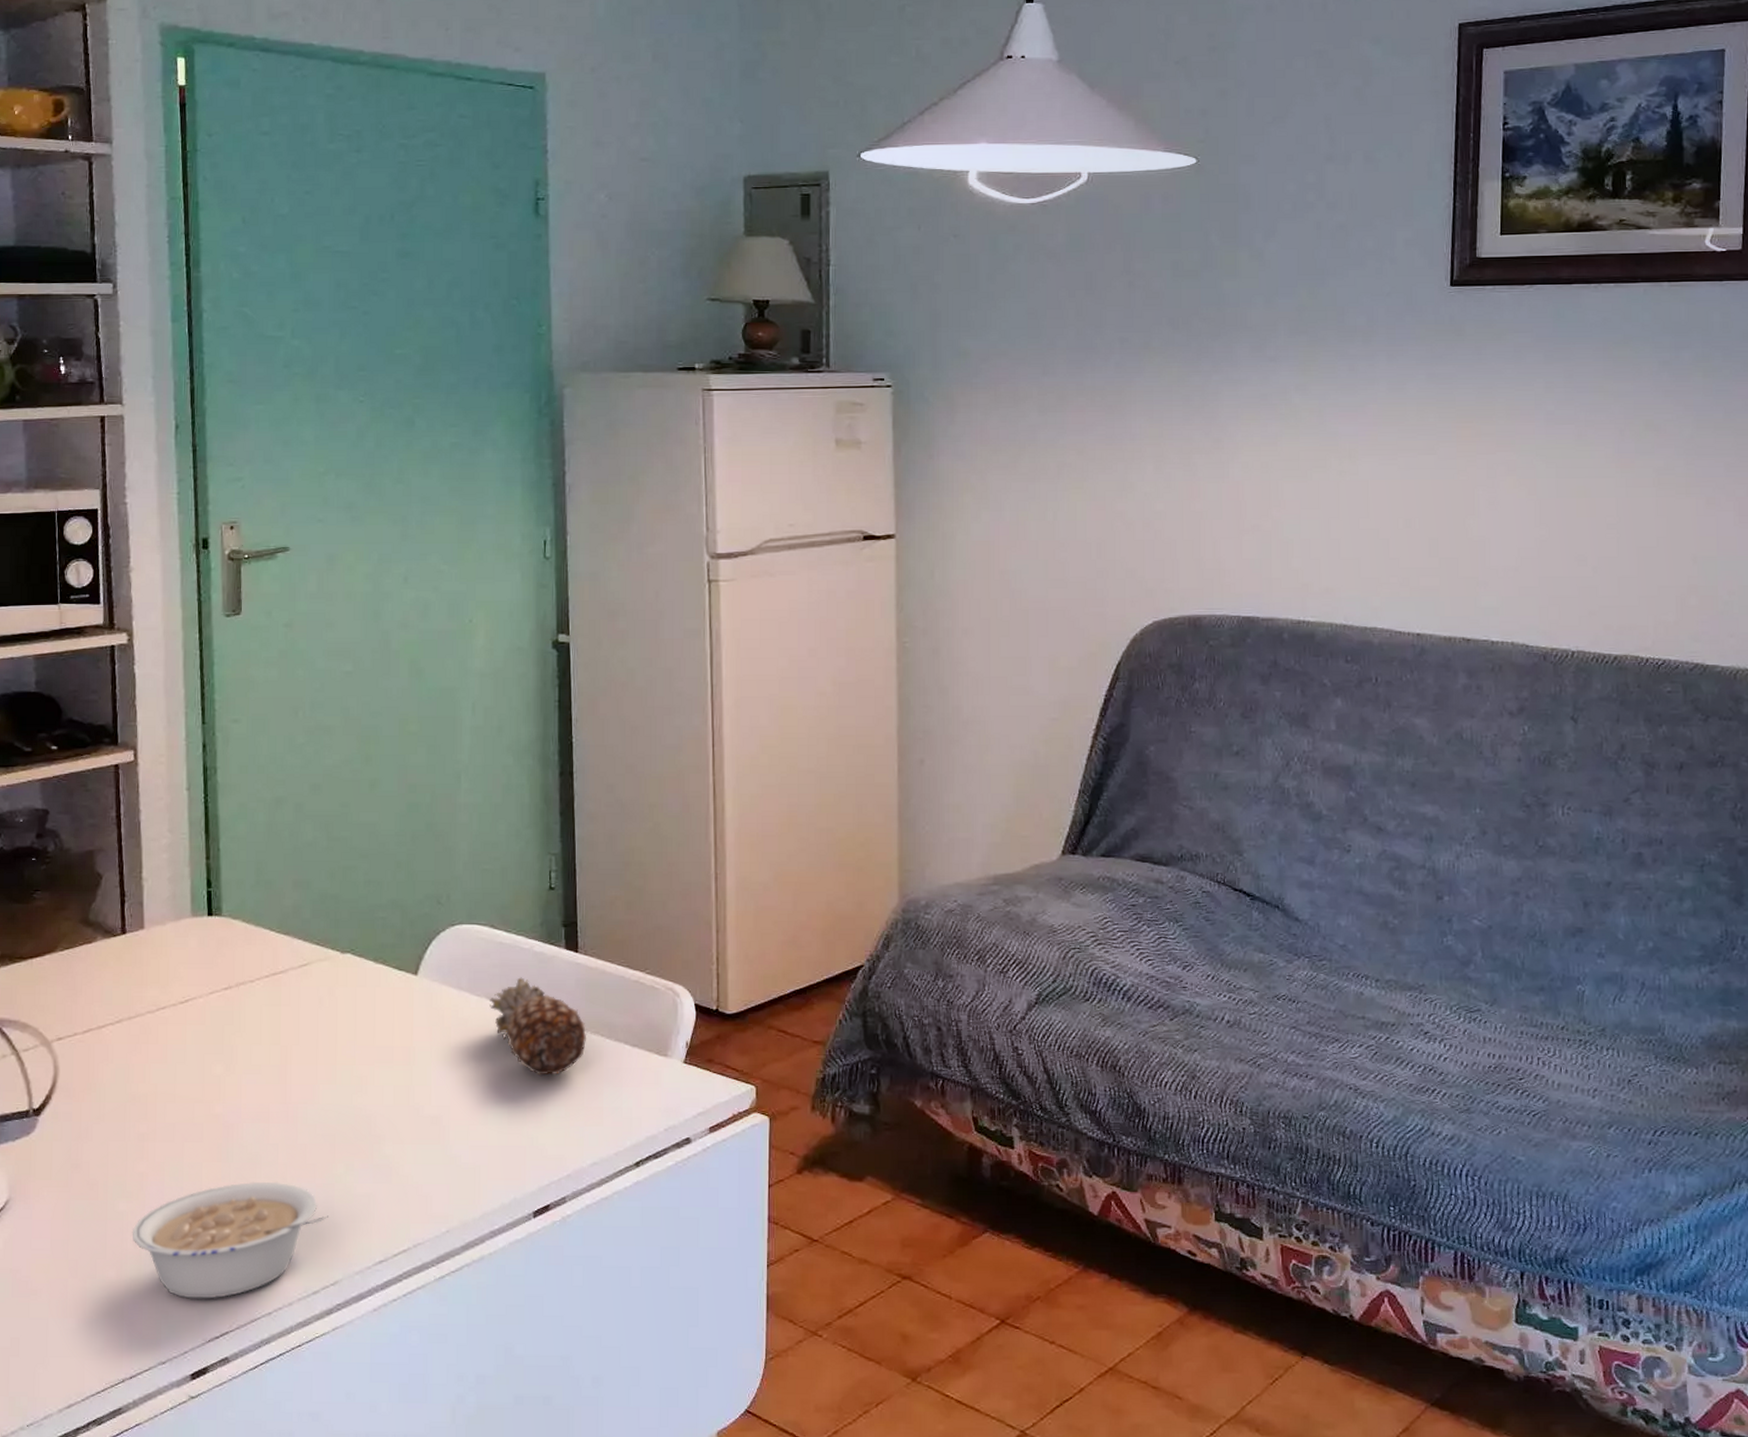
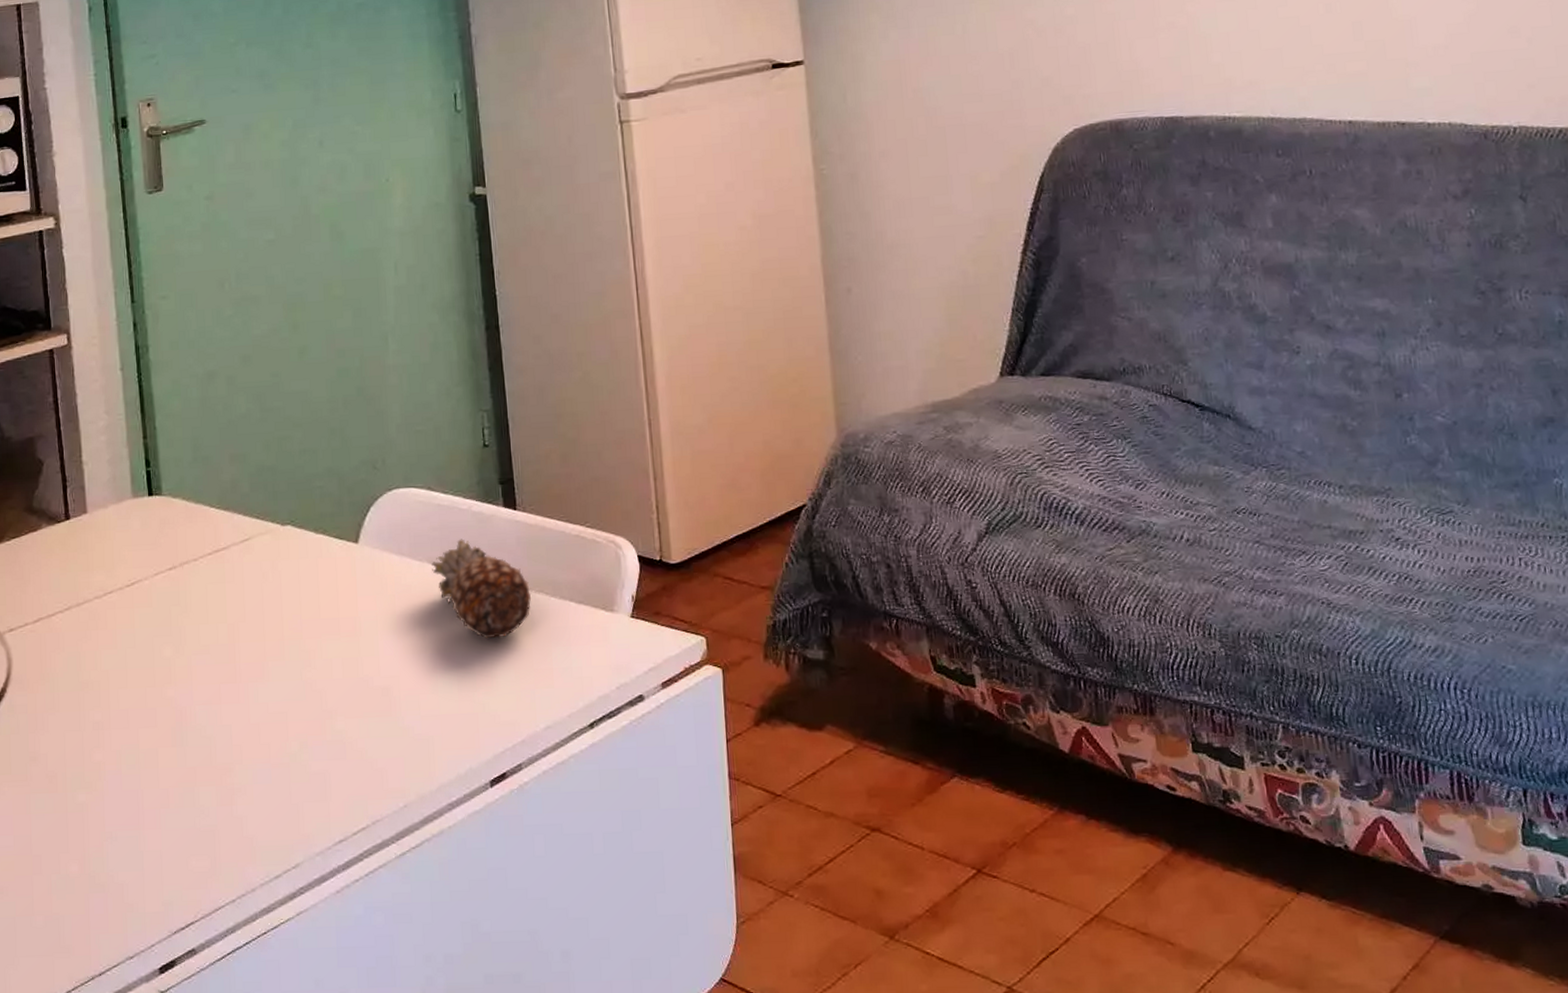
legume: present [132,1181,328,1299] -> none [92,764,286,890]

